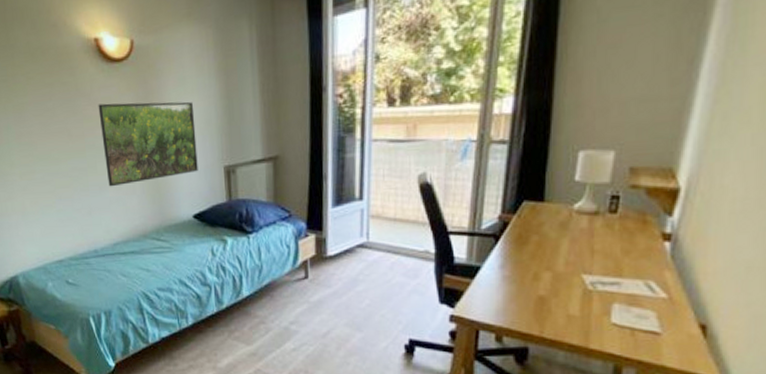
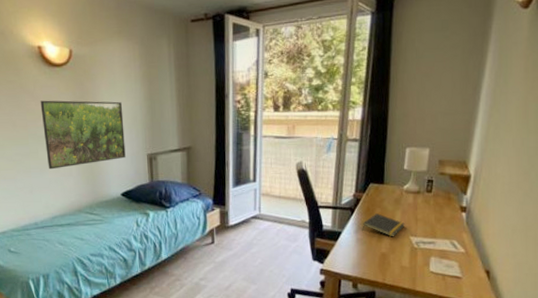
notepad: none [510,242,575,275] -> present [362,213,405,237]

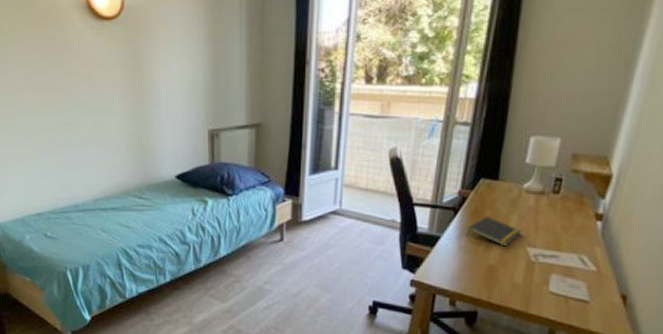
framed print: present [40,100,126,170] -> none [85,60,183,143]

